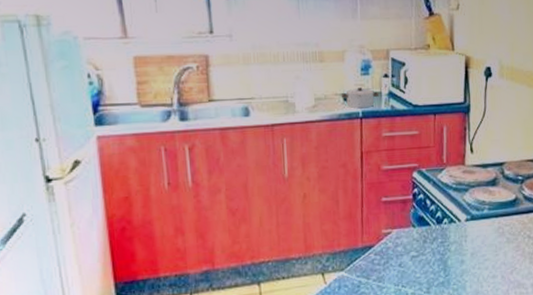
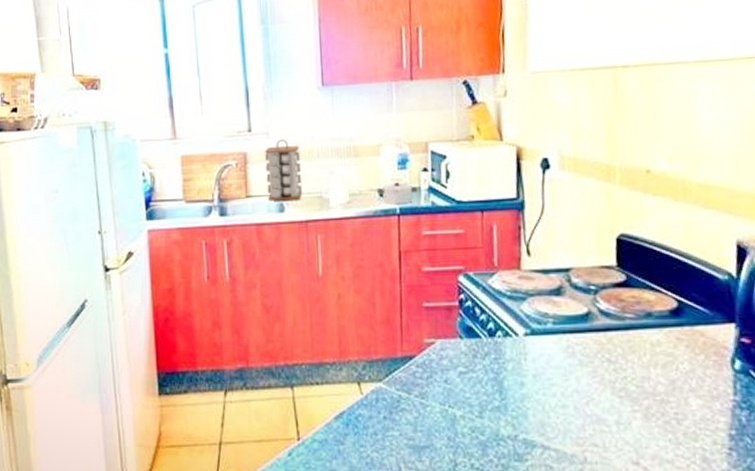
spice rack: none [228,42,269,106] -> present [265,139,303,202]

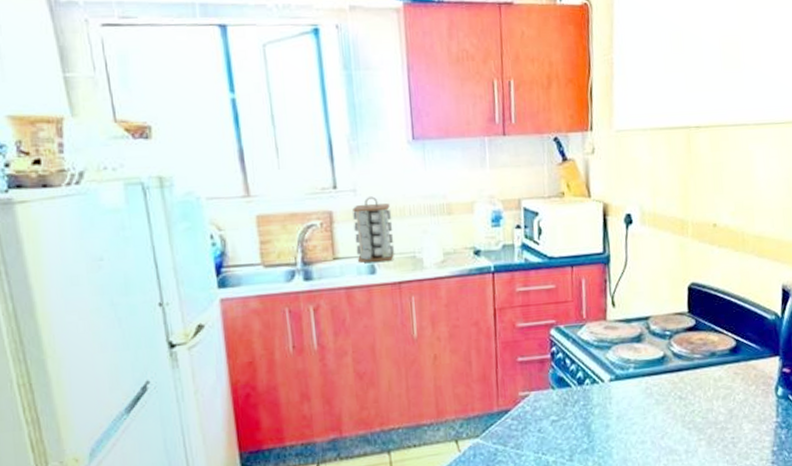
cooking pot: present [376,182,418,205] -> none [471,240,512,263]

